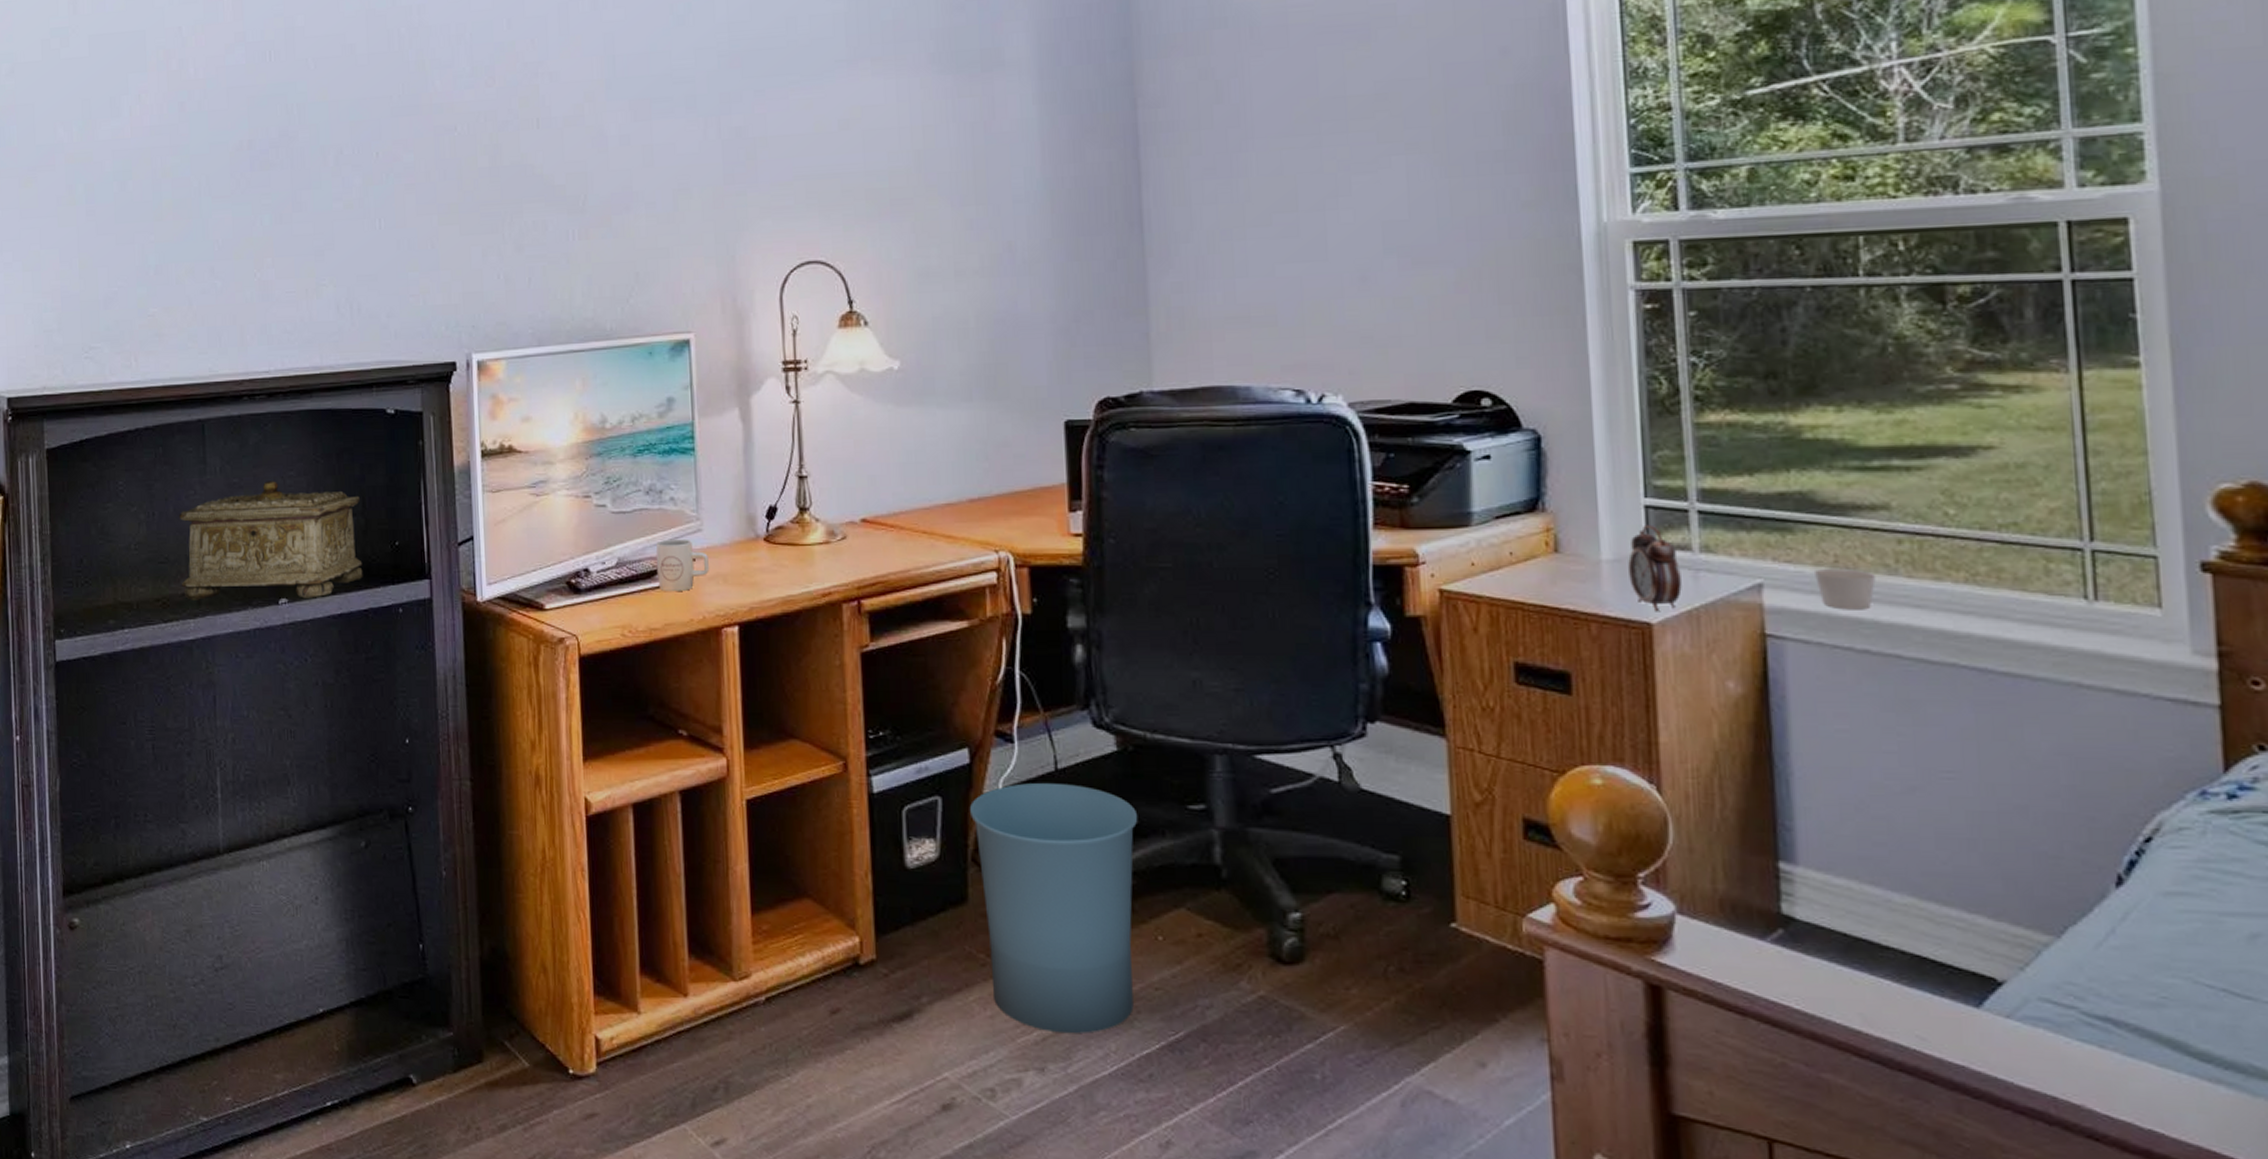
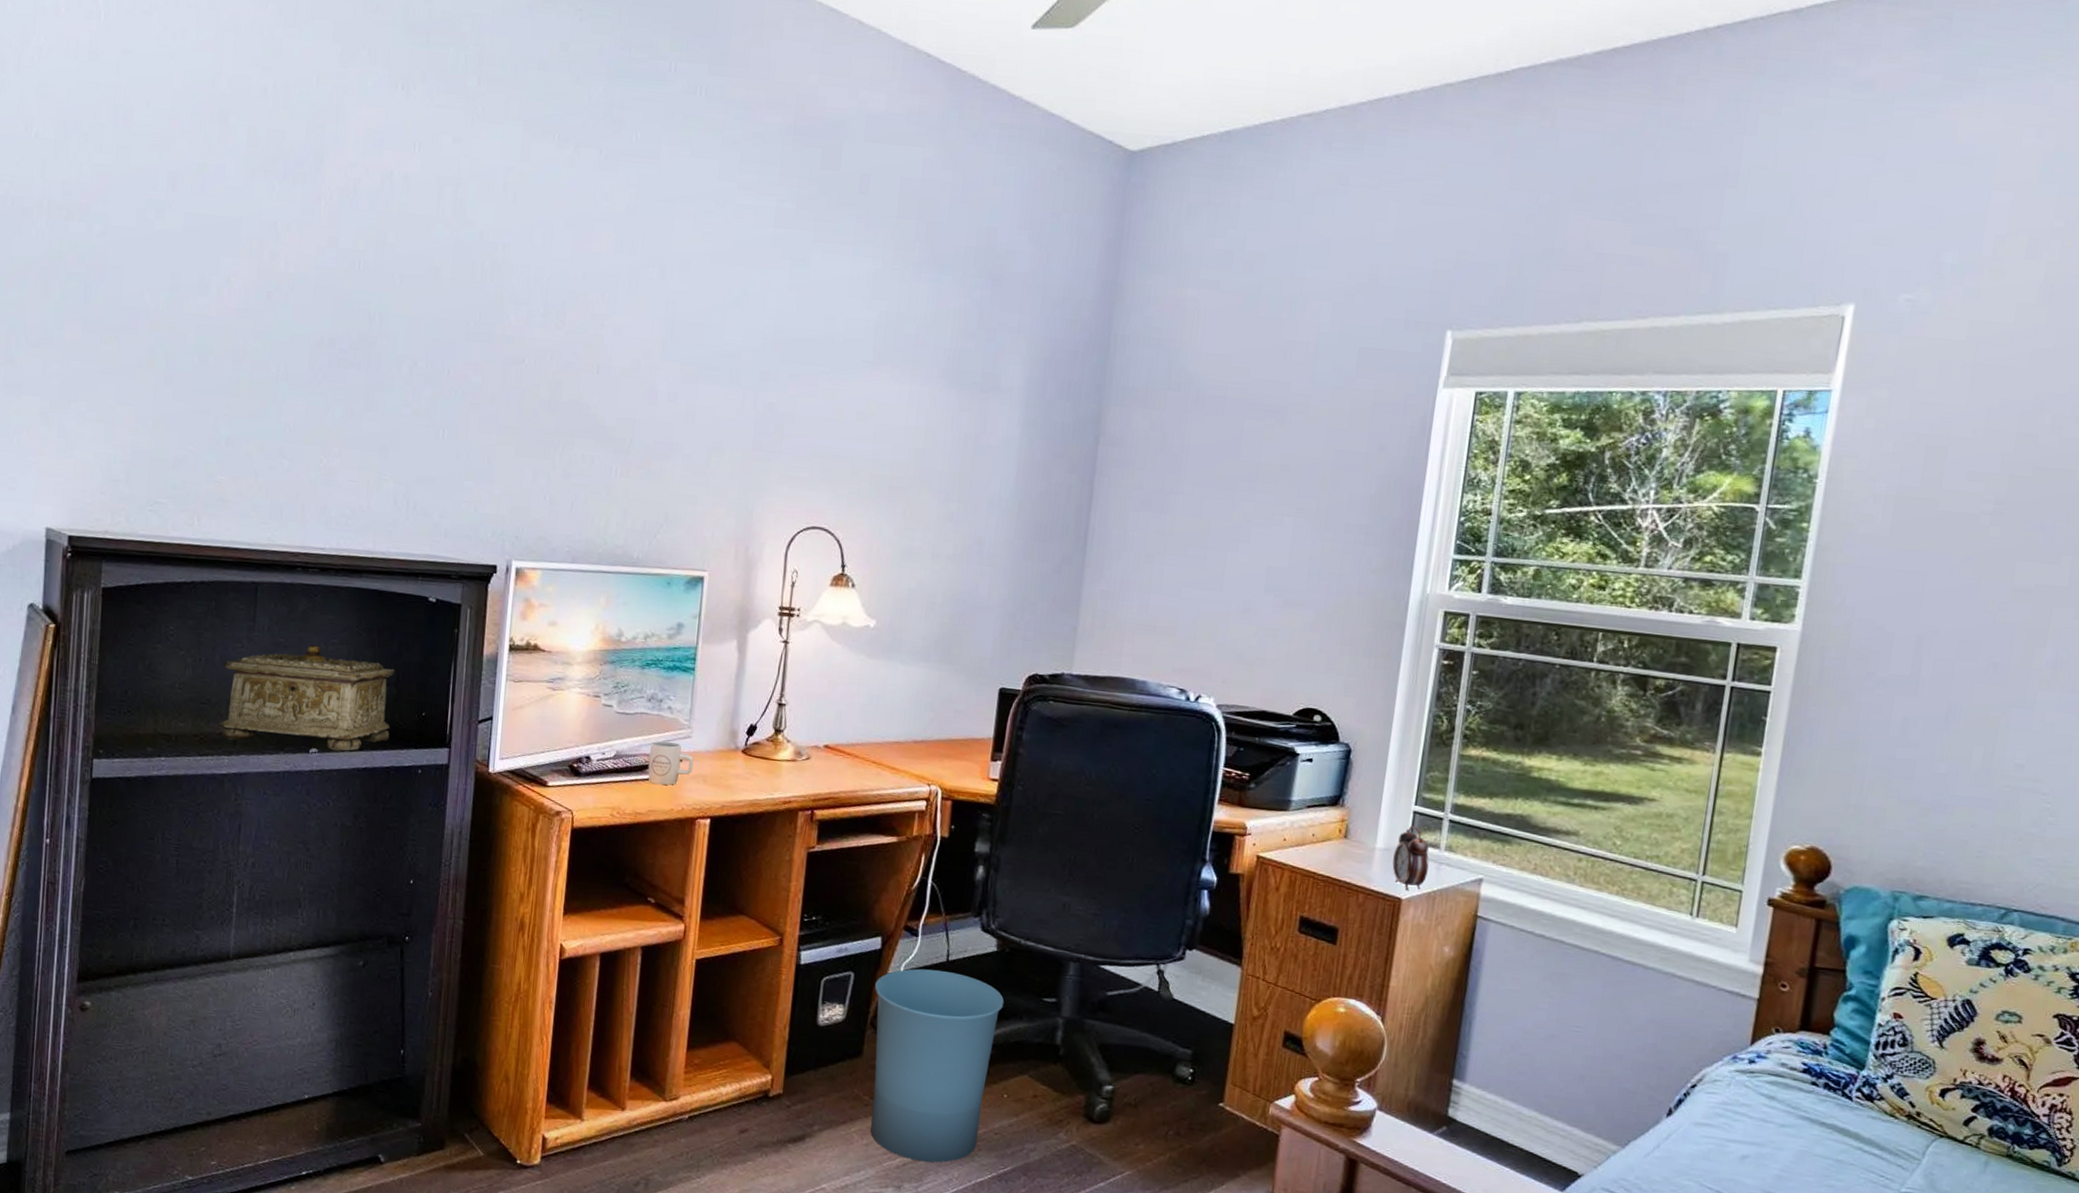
candle: present [1813,568,1876,610] -> none [1518,873,1559,906]

